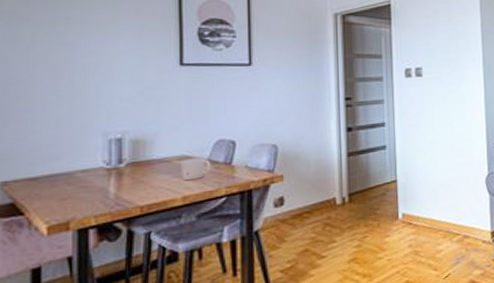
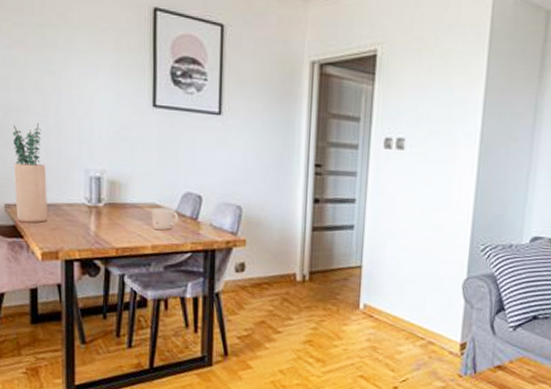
vase: none [13,94,56,199] -> present [12,123,47,223]

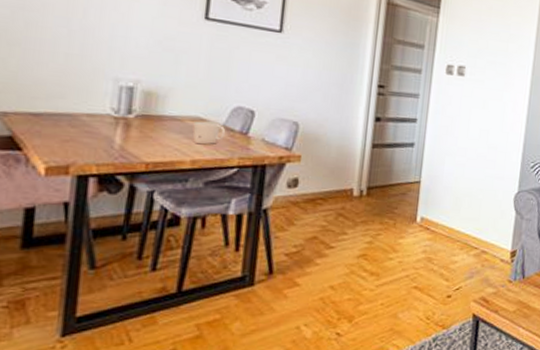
vase: present [12,123,47,223] -> none [15,25,63,135]

